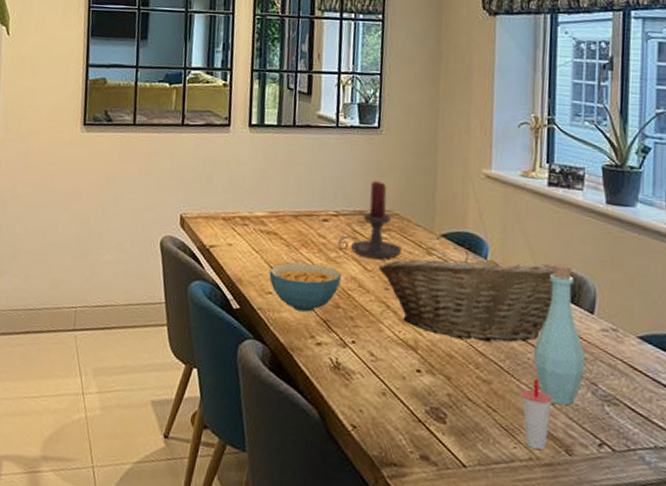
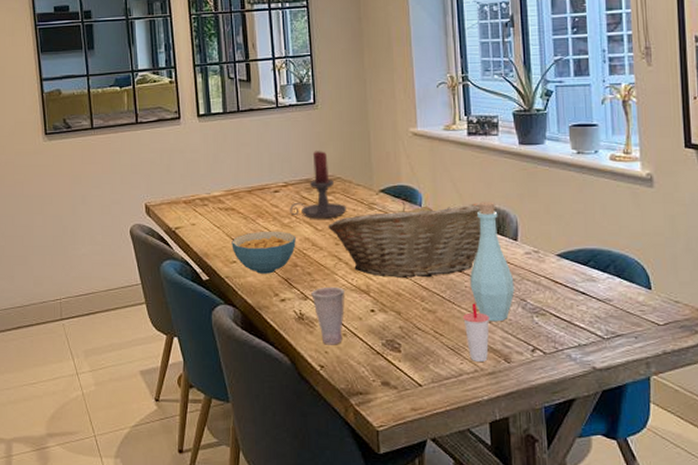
cup: none [351,336,390,404] -> present [311,288,345,345]

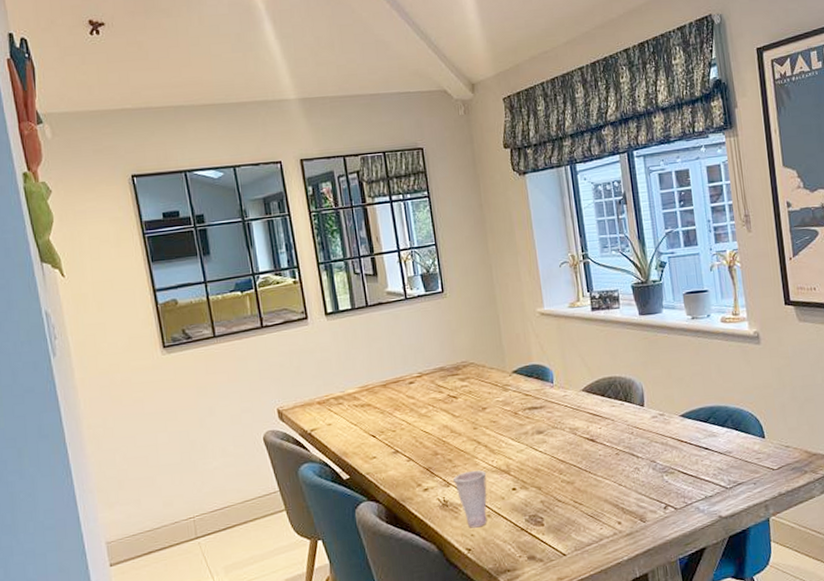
cereal bowl: present [231,231,296,274] -> none [370,421,435,467]
candle holder: present [289,151,347,219] -> none [425,338,483,406]
fruit basket: present [328,202,497,278] -> none [465,374,623,455]
cup: present [463,303,490,362] -> none [599,469,625,525]
bottle: present [470,201,515,322] -> none [603,371,645,486]

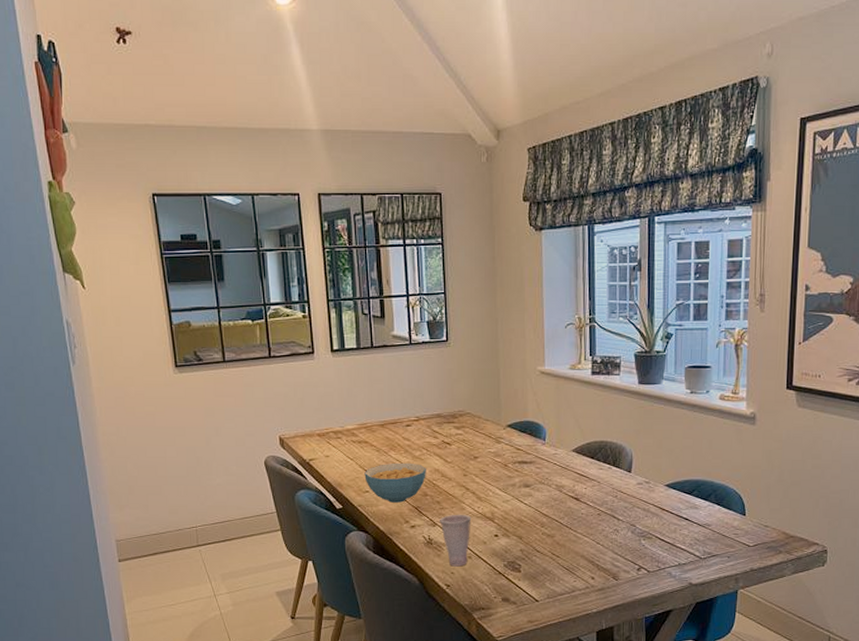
cereal bowl: none [370,421,435,467] -> present [364,462,426,503]

